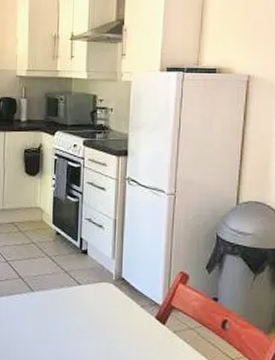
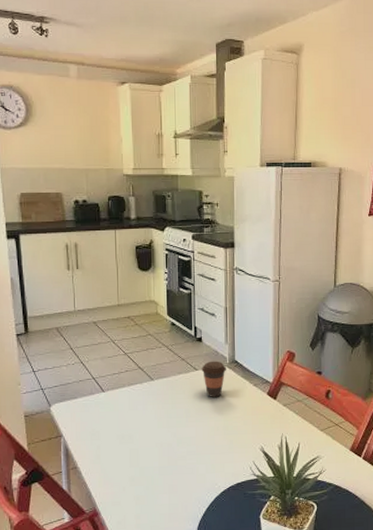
coffee cup: none [85,276,113,316] -> present [201,361,227,397]

